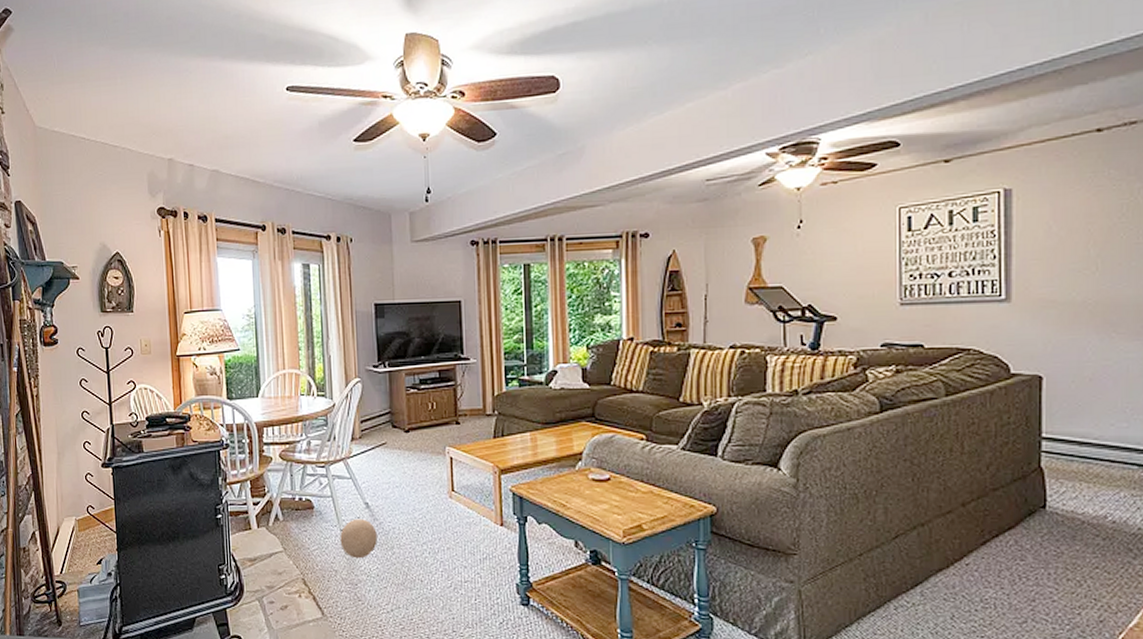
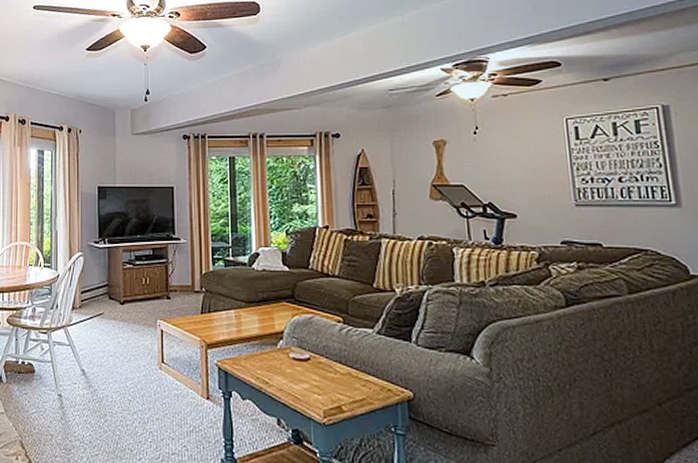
ball: present [340,518,377,559] -> none [57,384,91,425]

